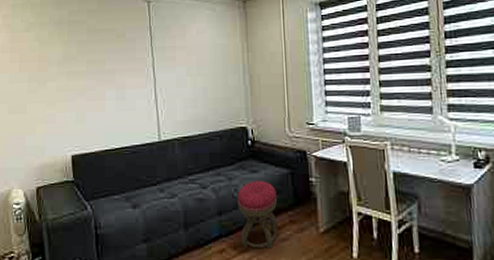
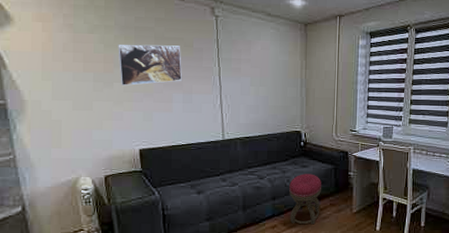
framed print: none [52,37,115,84] -> present [118,44,182,86]

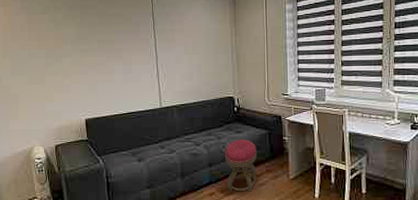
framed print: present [118,44,182,86] -> none [66,20,122,60]

